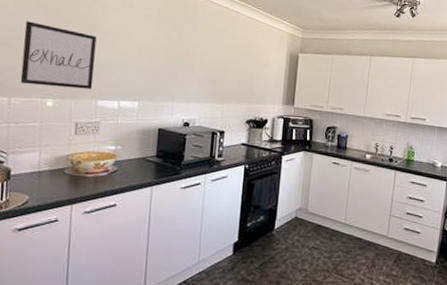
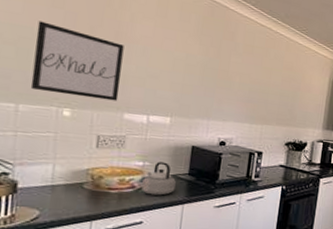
teapot: none [114,145,145,178] -> present [141,162,176,196]

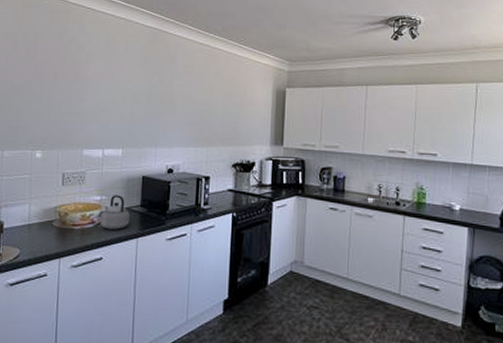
wall art: present [30,21,124,102] -> none [12,75,81,139]

